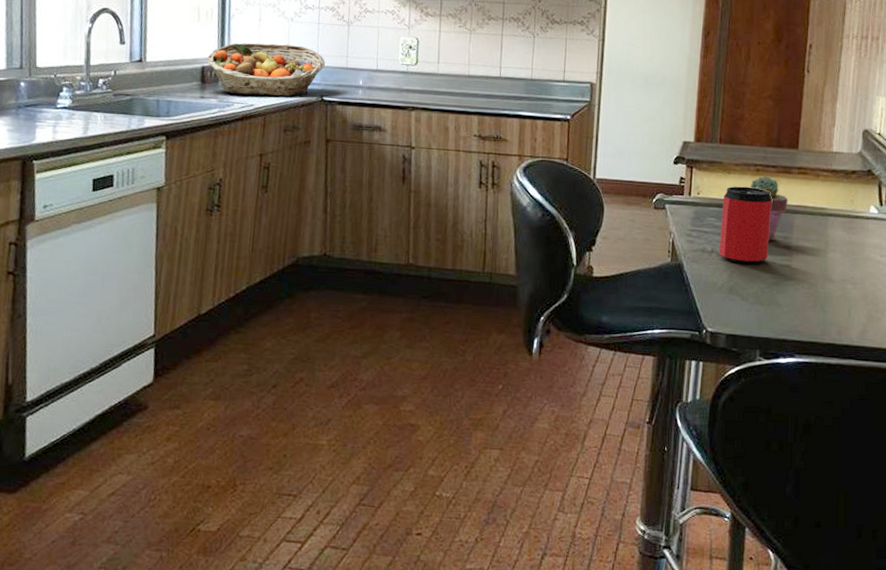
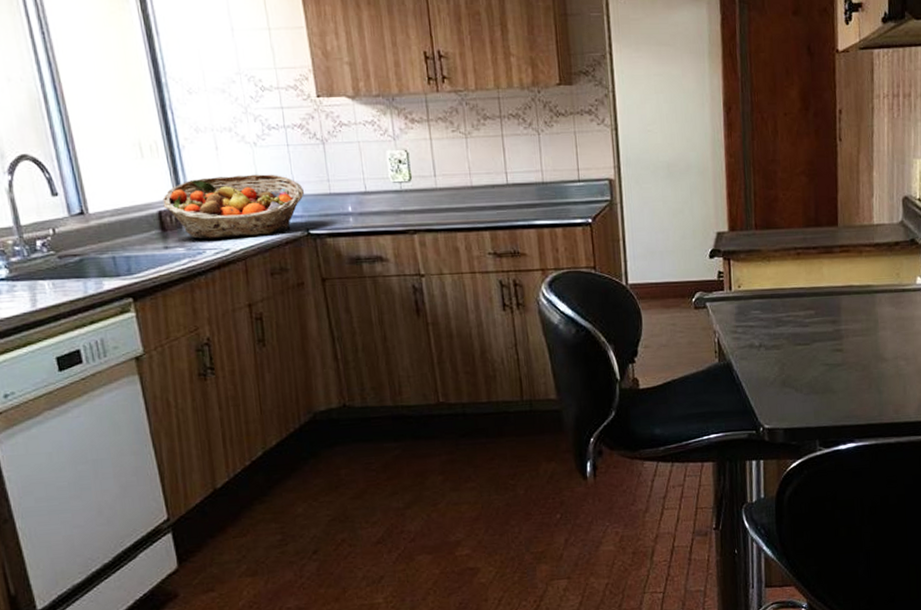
can: present [719,186,772,264] -> none [765,272,818,355]
potted succulent: present [750,176,788,241] -> none [792,259,833,328]

